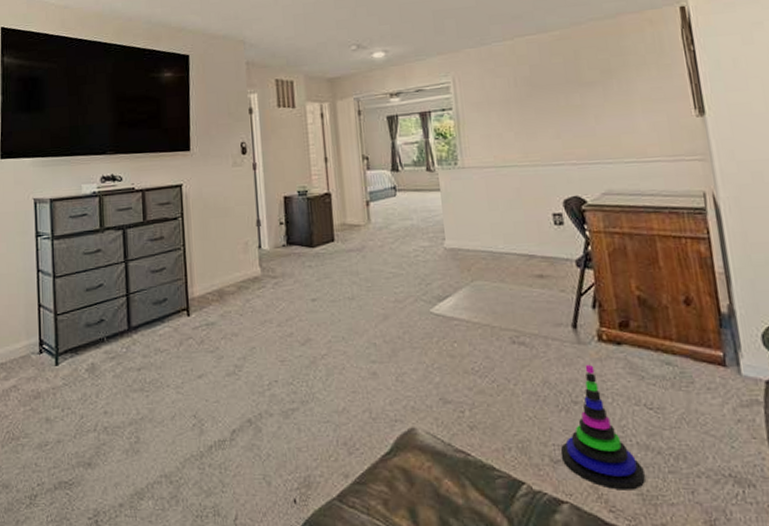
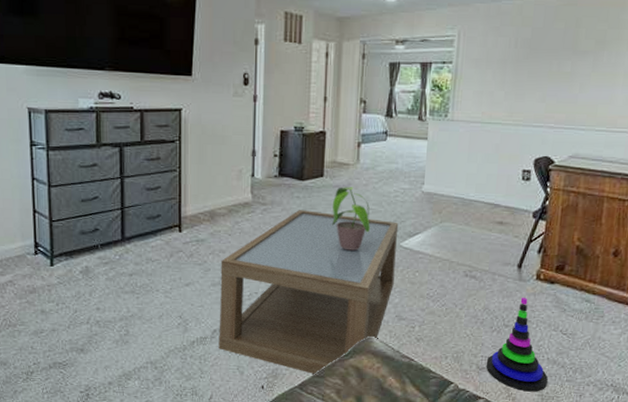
coffee table: none [234,279,431,482] -> present [219,209,399,375]
potted plant: none [348,250,393,323] -> present [332,187,370,251]

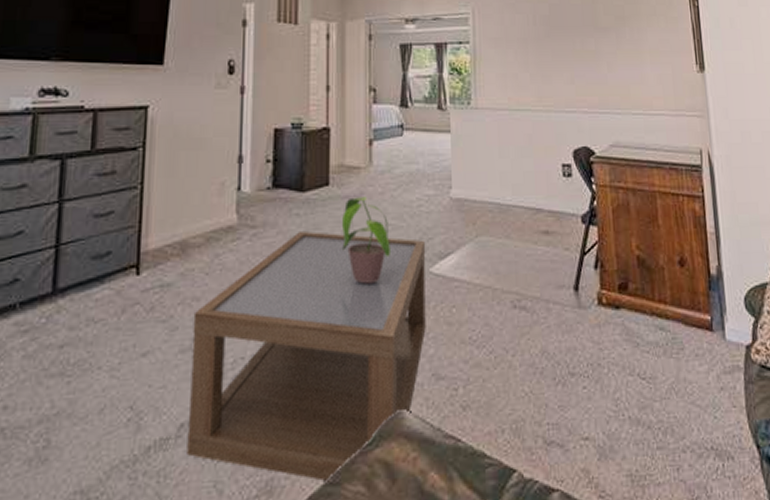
stacking toy: present [486,297,548,392] -> none [554,330,635,472]

